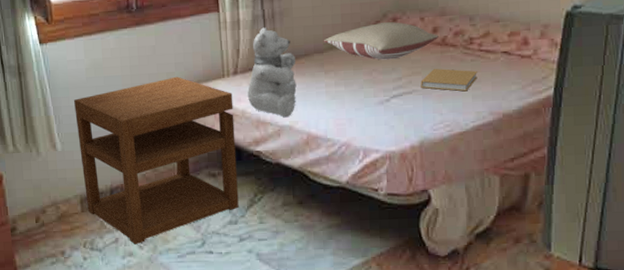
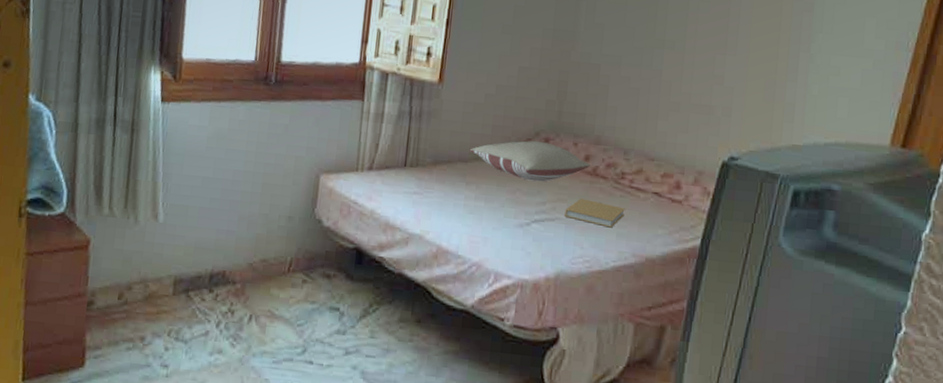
nightstand: present [74,76,239,245] -> none [180,161,364,342]
teddy bear: present [247,27,297,118] -> none [379,125,438,226]

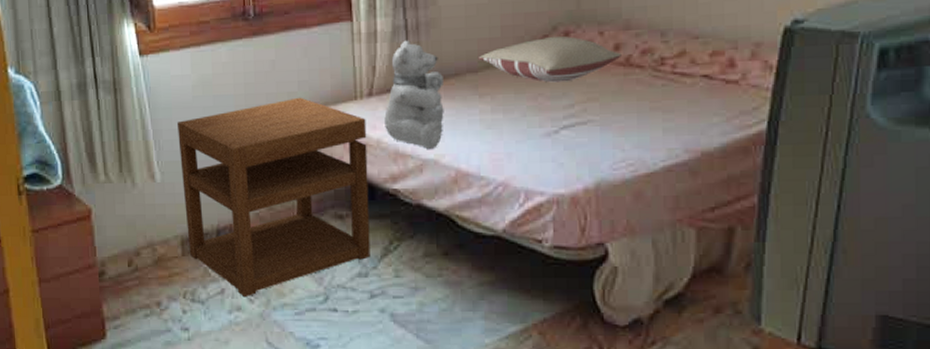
nightstand: none [180,161,364,342] -> present [178,97,371,298]
teddy bear: none [379,125,438,226] -> present [384,40,445,150]
book: present [564,198,625,228] -> none [598,93,670,123]

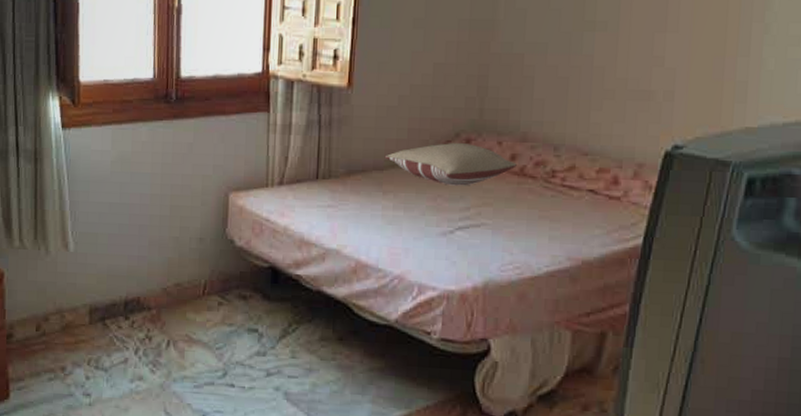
nightstand: present [178,97,371,298] -> none [94,180,275,368]
teddy bear: present [384,40,445,150] -> none [292,135,352,240]

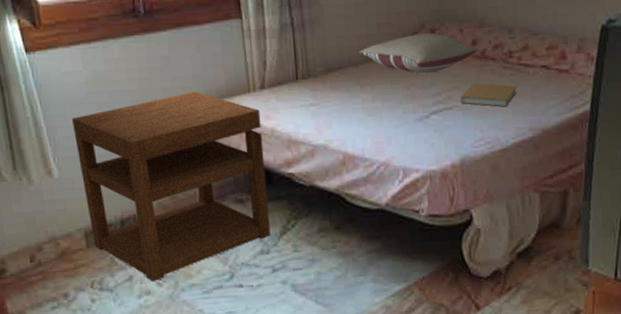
nightstand: none [94,180,275,368] -> present [72,91,271,282]
book: none [491,200,557,231] -> present [460,82,517,107]

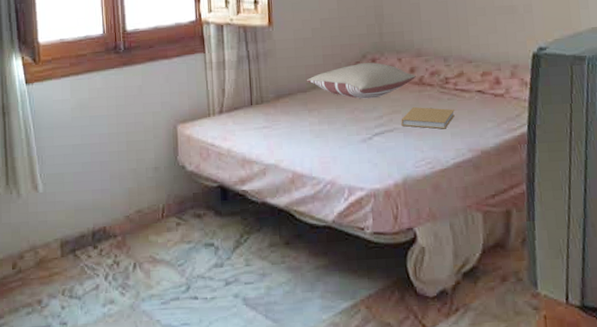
nightstand: present [72,91,271,282] -> none [58,115,225,292]

